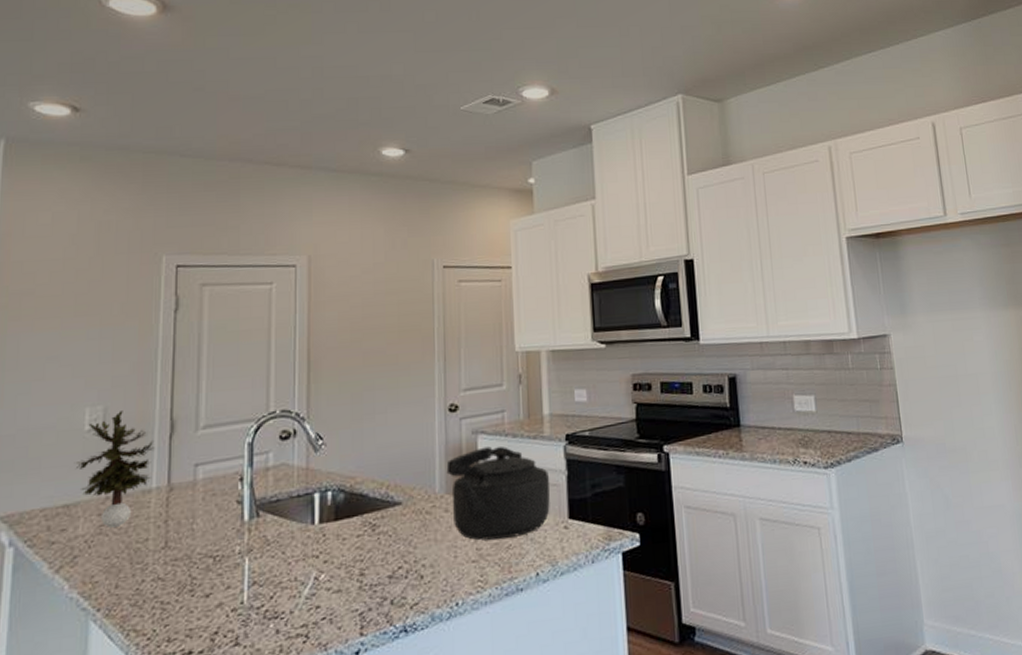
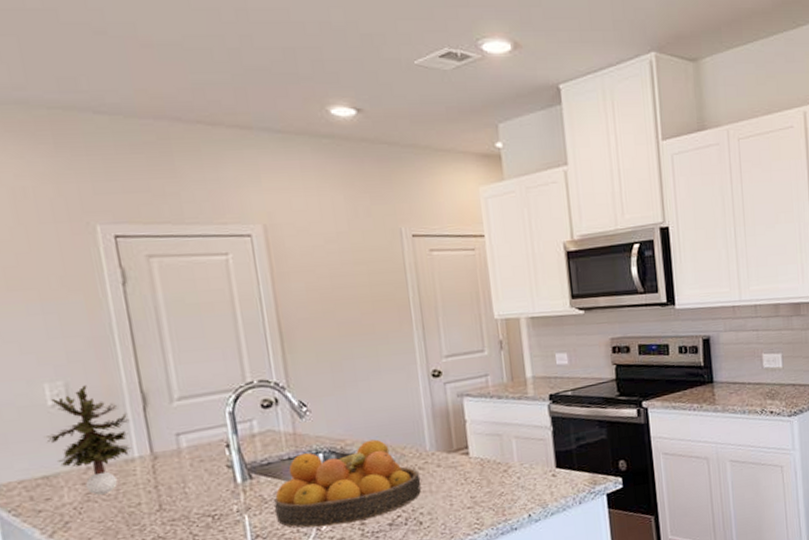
fruit bowl: none [275,478,427,576] -> present [274,439,421,528]
kettle: present [446,446,550,541] -> none [435,407,538,490]

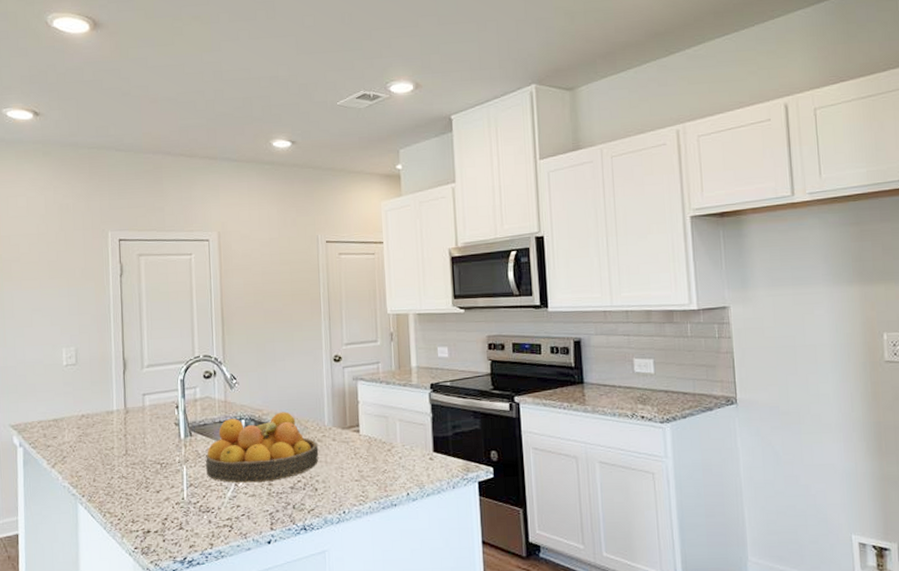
potted plant: present [45,385,132,496] -> none [59,351,113,439]

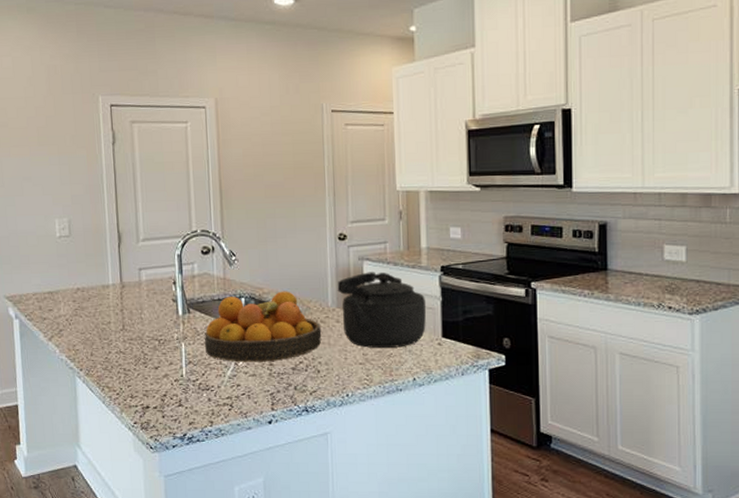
kettle: none [333,391,418,465] -> present [337,272,427,349]

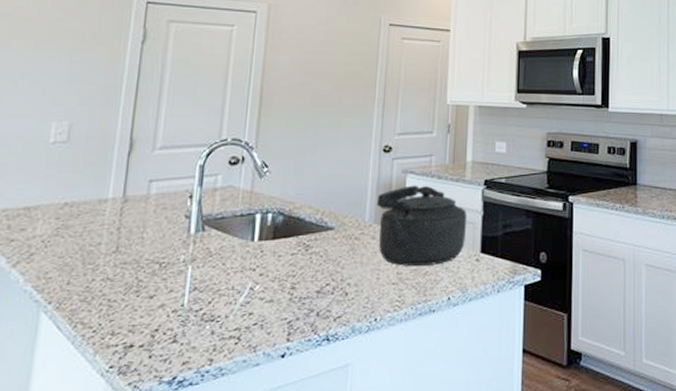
fruit bowl: present [204,291,322,362] -> none [216,205,355,287]

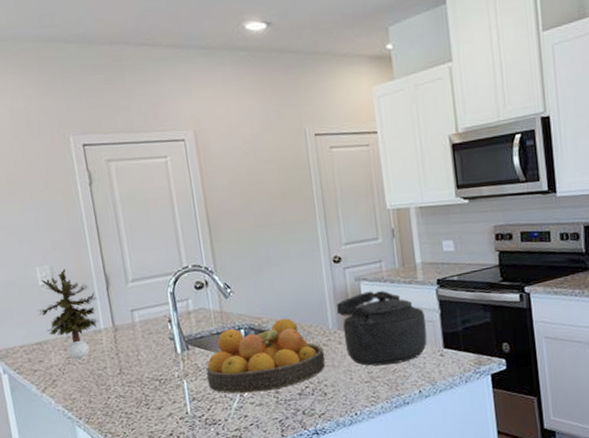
potted plant: none [38,127,114,232] -> present [38,269,99,360]
fruit bowl: none [216,205,355,287] -> present [206,318,325,394]

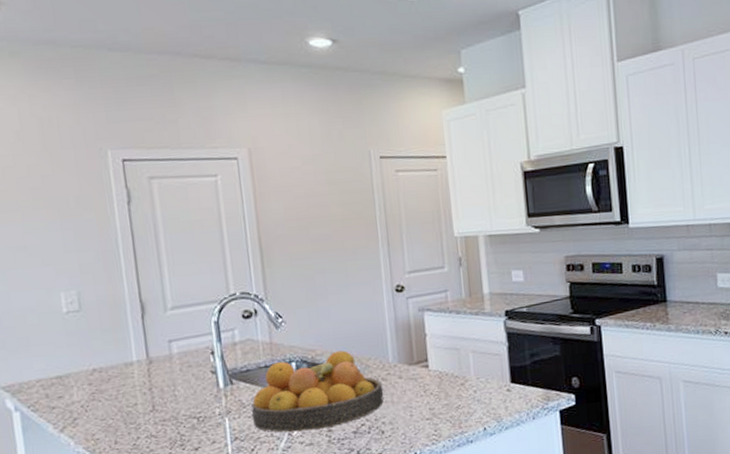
potted plant: present [38,269,99,360] -> none [60,294,131,396]
kettle: present [336,291,428,366] -> none [397,322,494,402]

